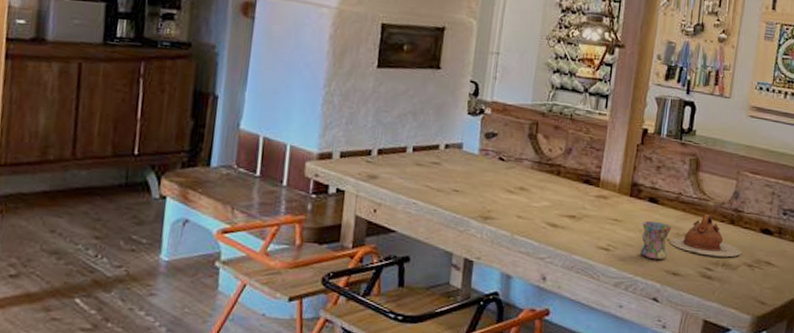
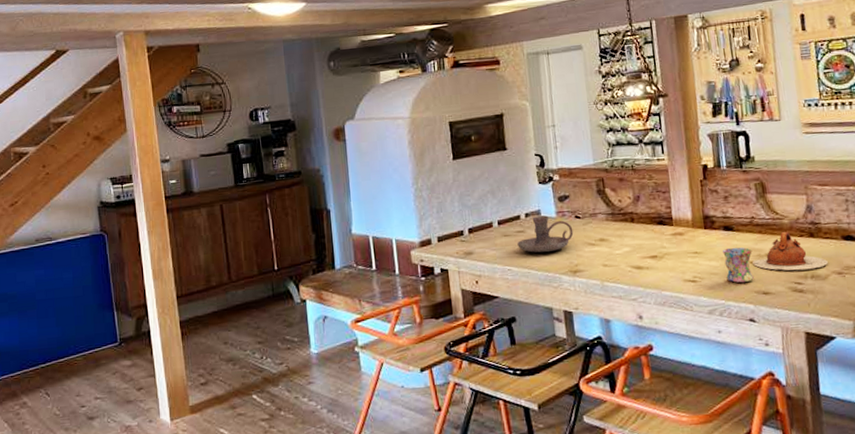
candle holder: none [429,149,494,192] -> present [517,215,574,253]

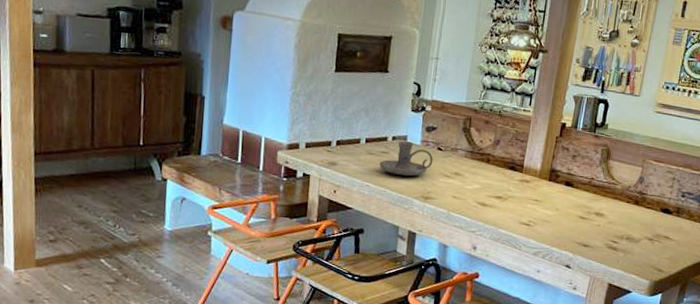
mug: present [723,247,754,283] -> none [556,201,584,234]
teapot: present [752,231,828,271] -> none [581,195,643,232]

